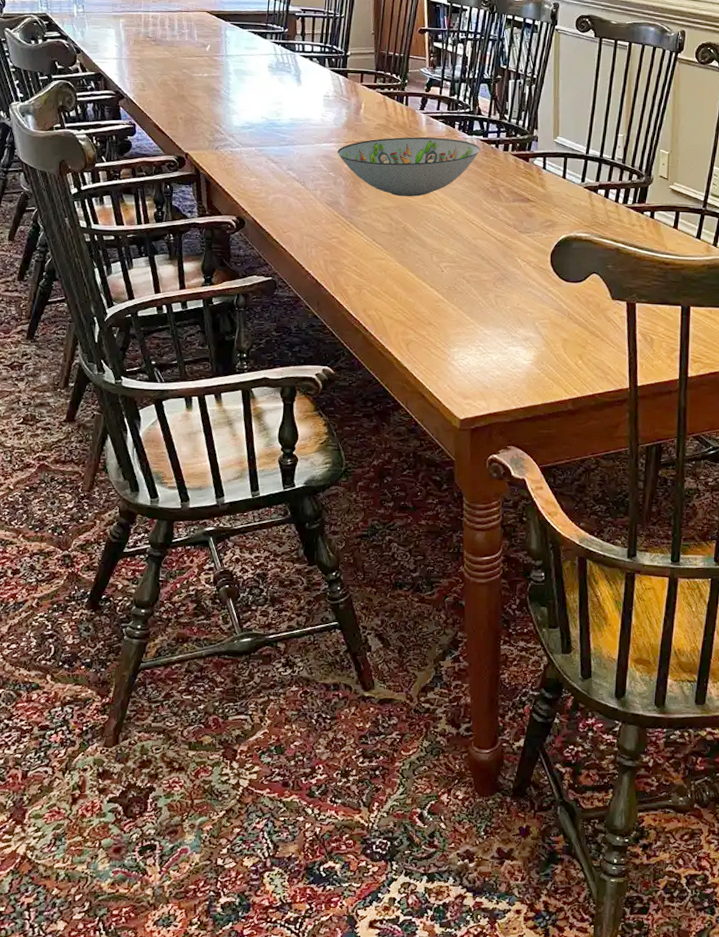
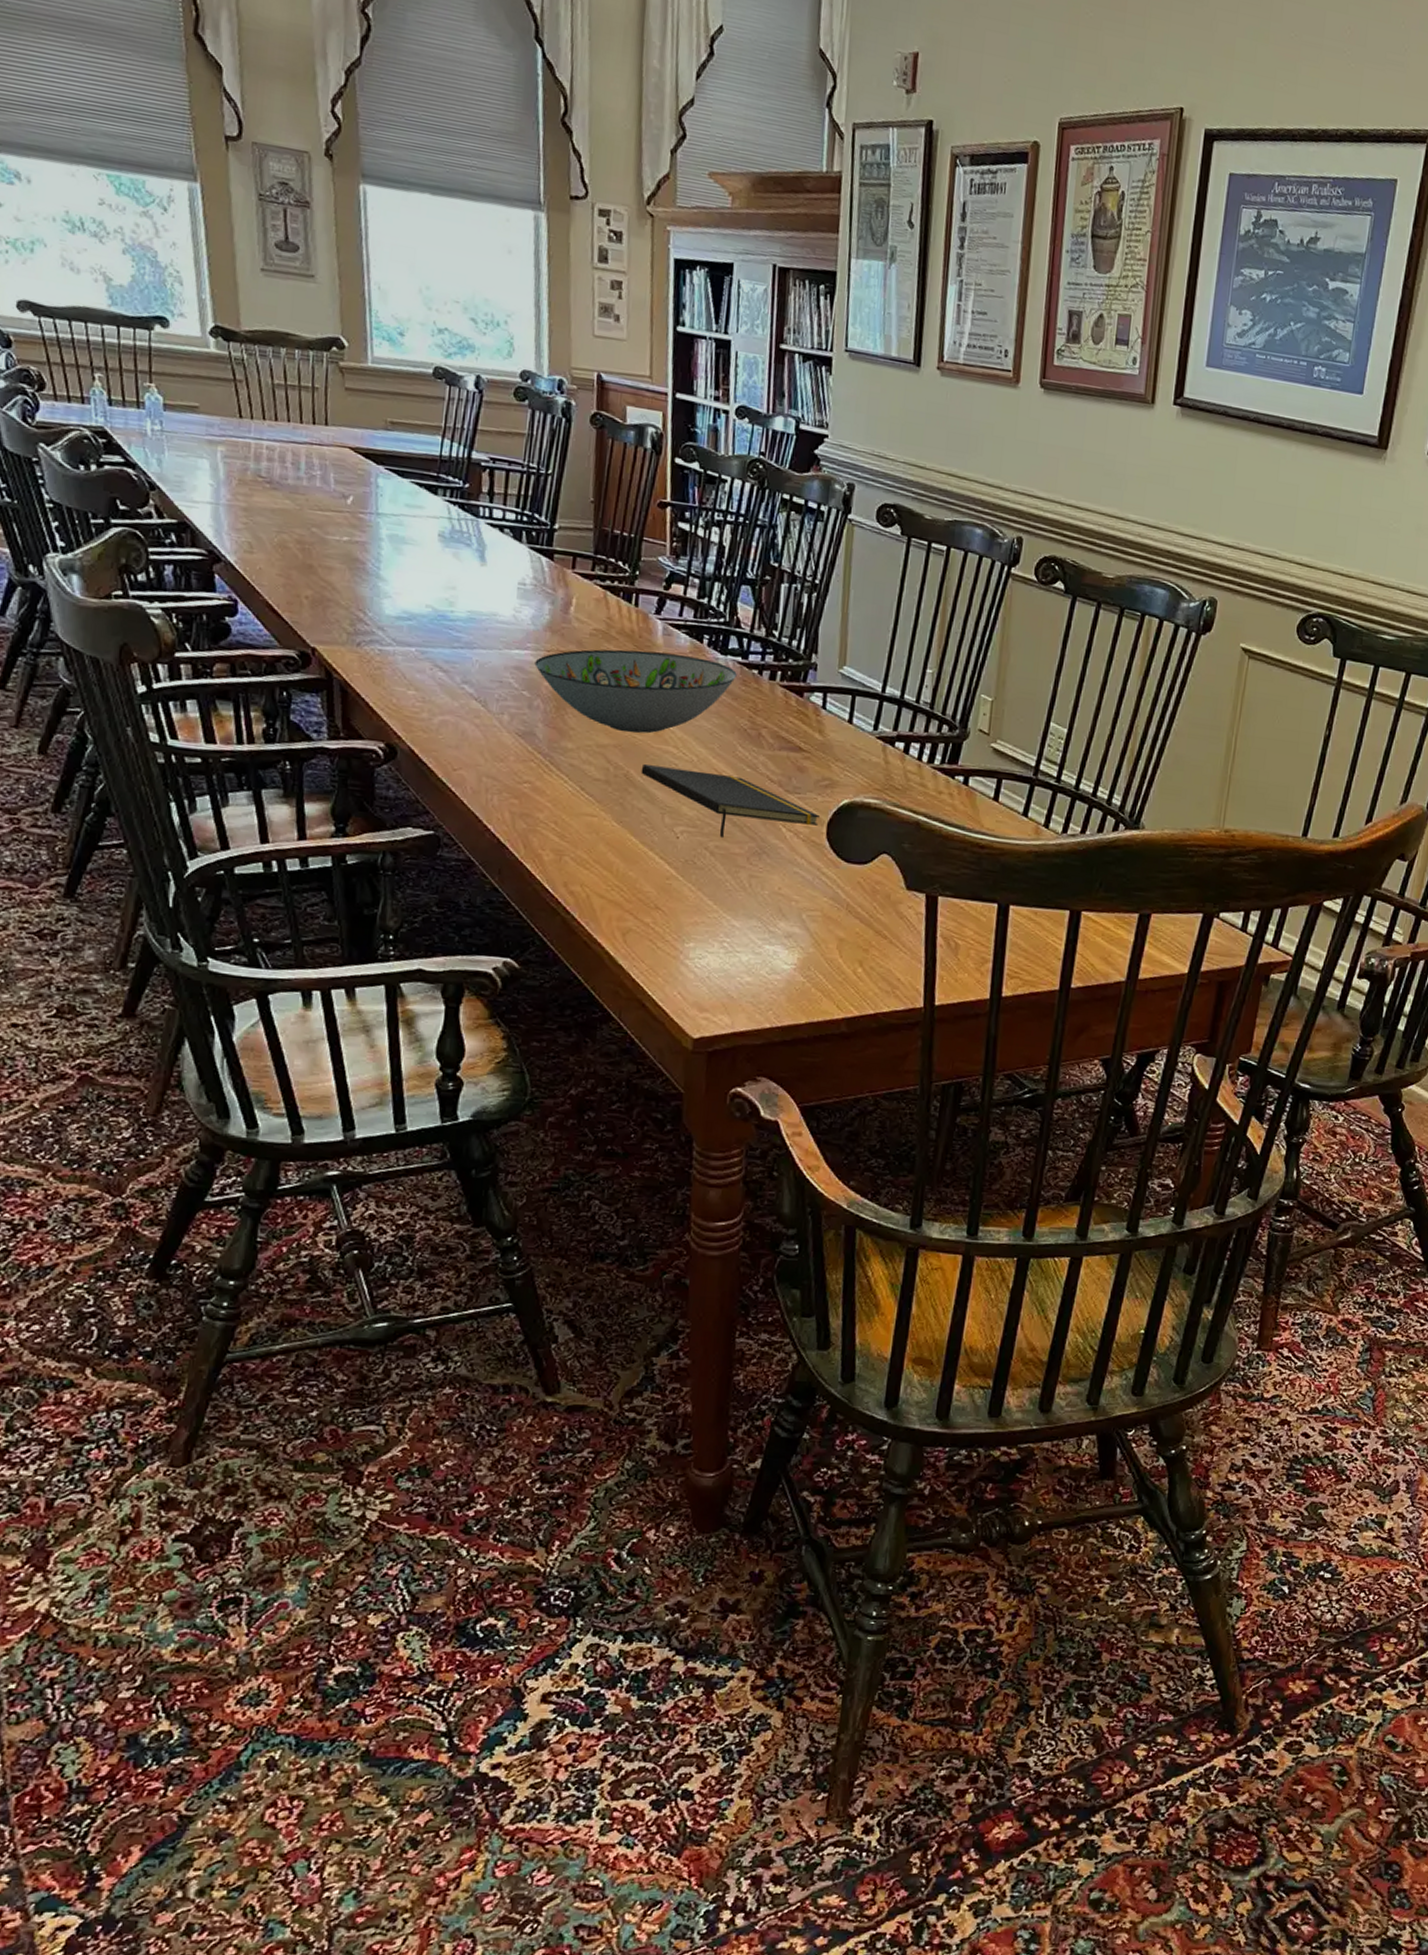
notepad: none [414,219,545,269] -> present [641,764,819,837]

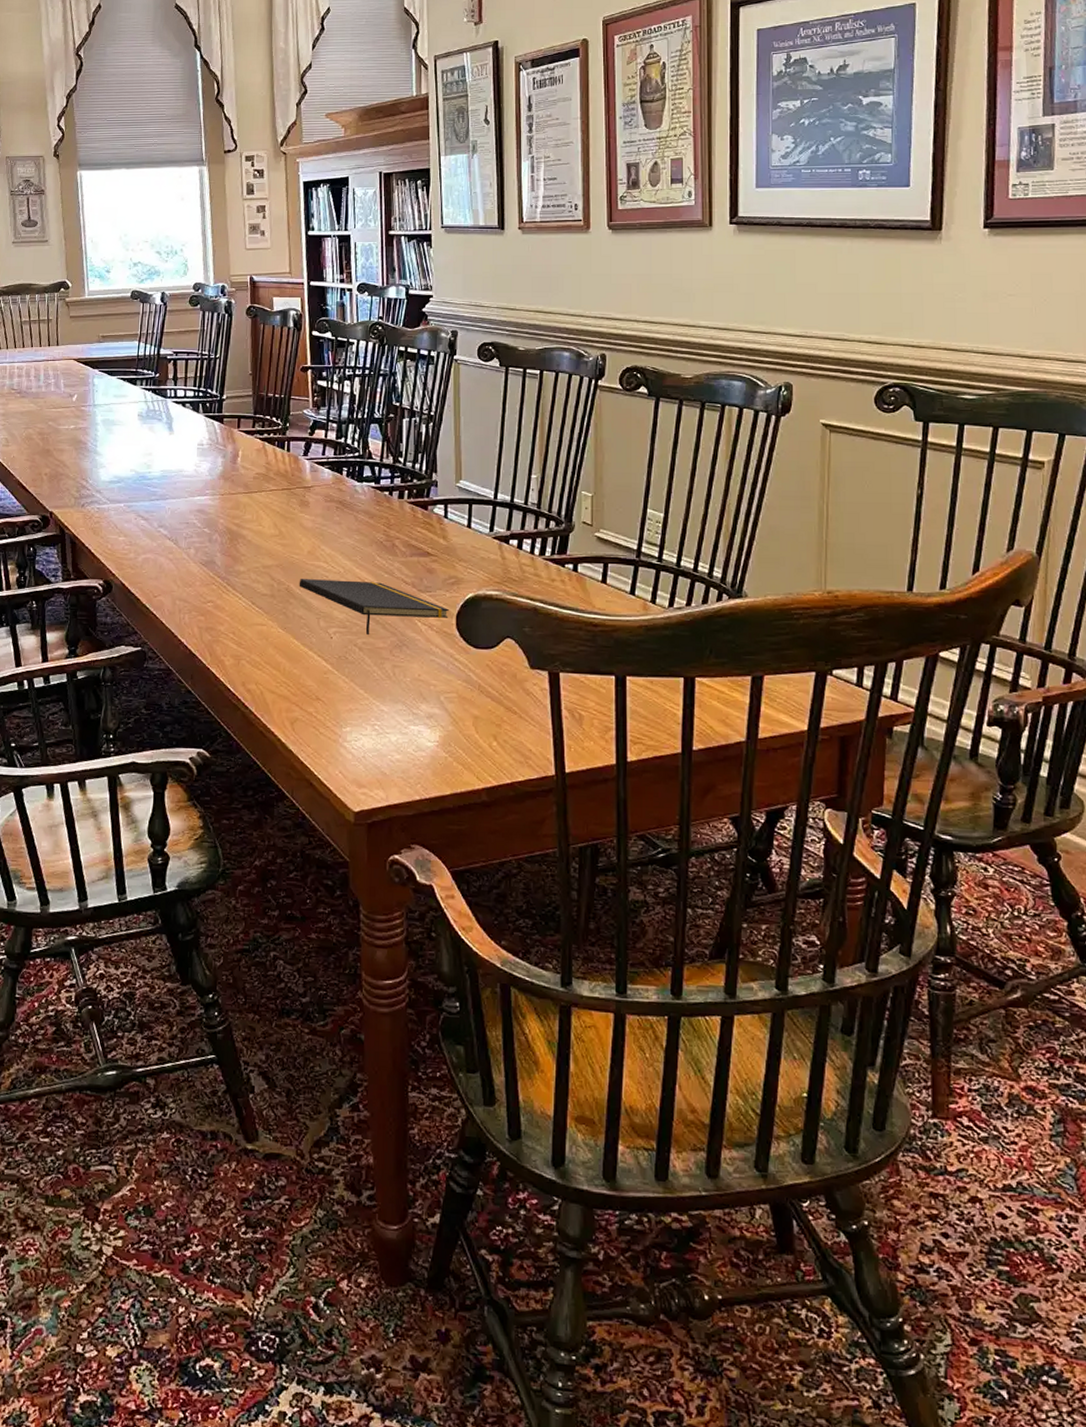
decorative bowl: present [534,649,737,734] -> none [212,485,372,553]

